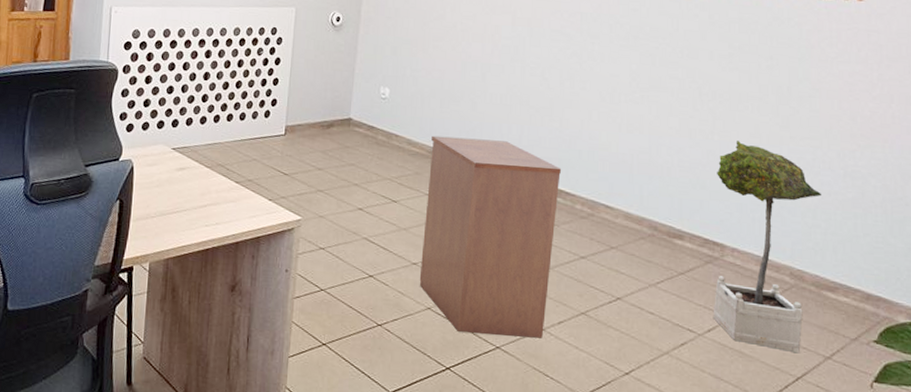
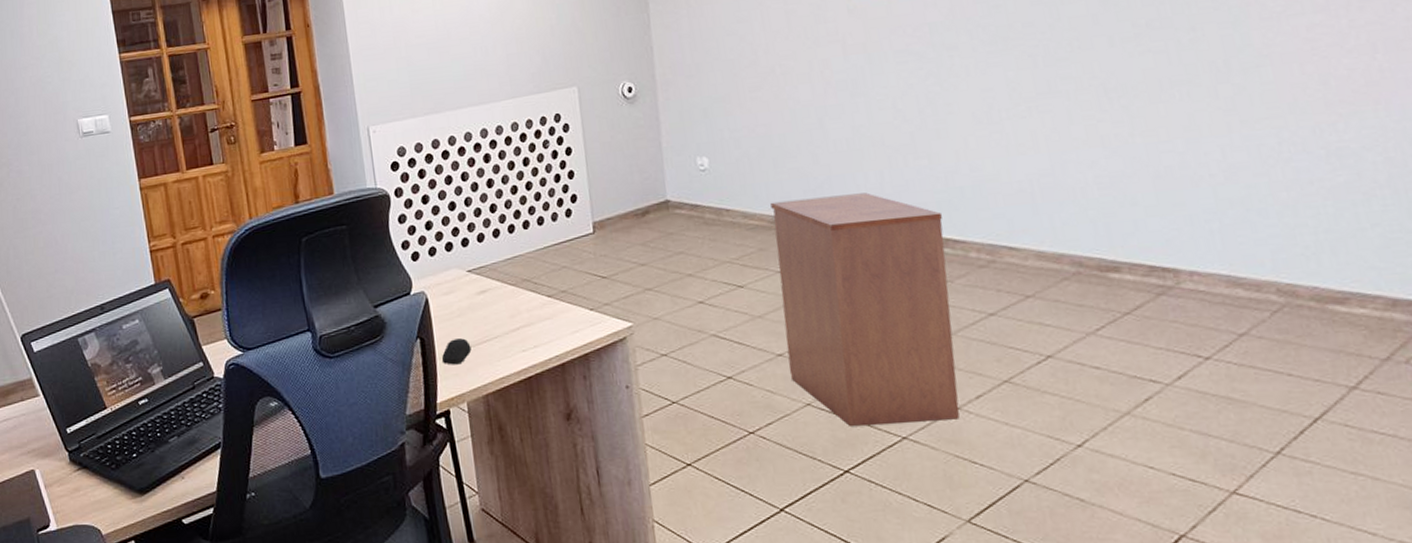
computer mouse: none [134,205,163,229] -> present [441,338,472,365]
potted tree: present [713,141,822,354] -> none [1148,138,1312,389]

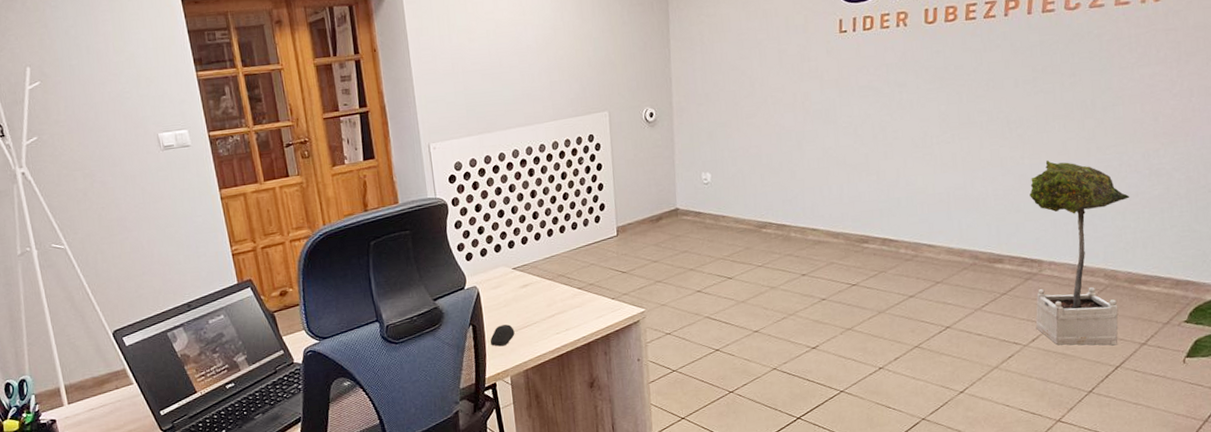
filing cabinet: present [770,192,960,427] -> none [757,202,884,385]
potted tree: none [1148,138,1312,389] -> present [1030,161,1130,346]

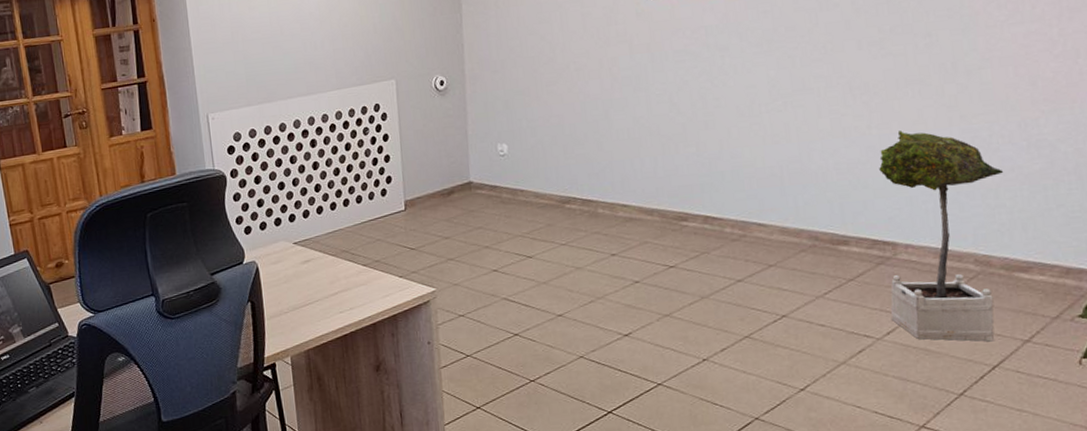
computer mouse: present [490,324,515,347] -> none [269,302,296,325]

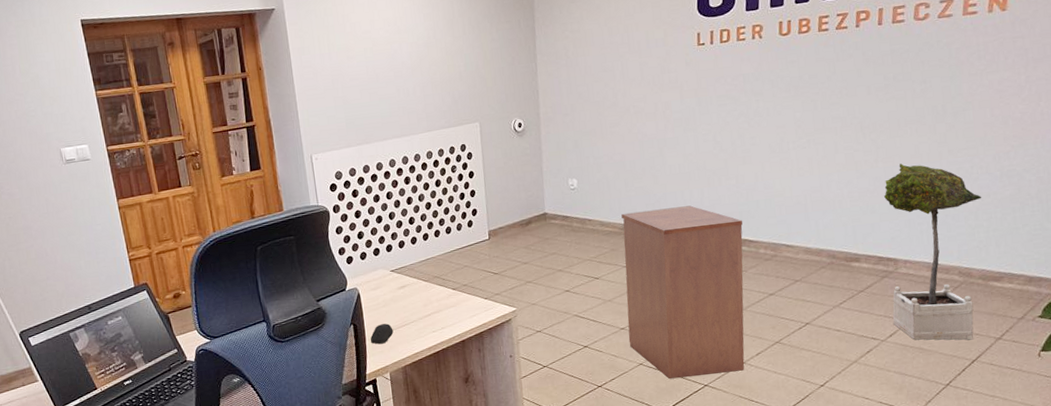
computer mouse: none [269,302,296,325] -> present [370,323,394,345]
filing cabinet: none [559,176,707,376] -> present [621,205,745,379]

